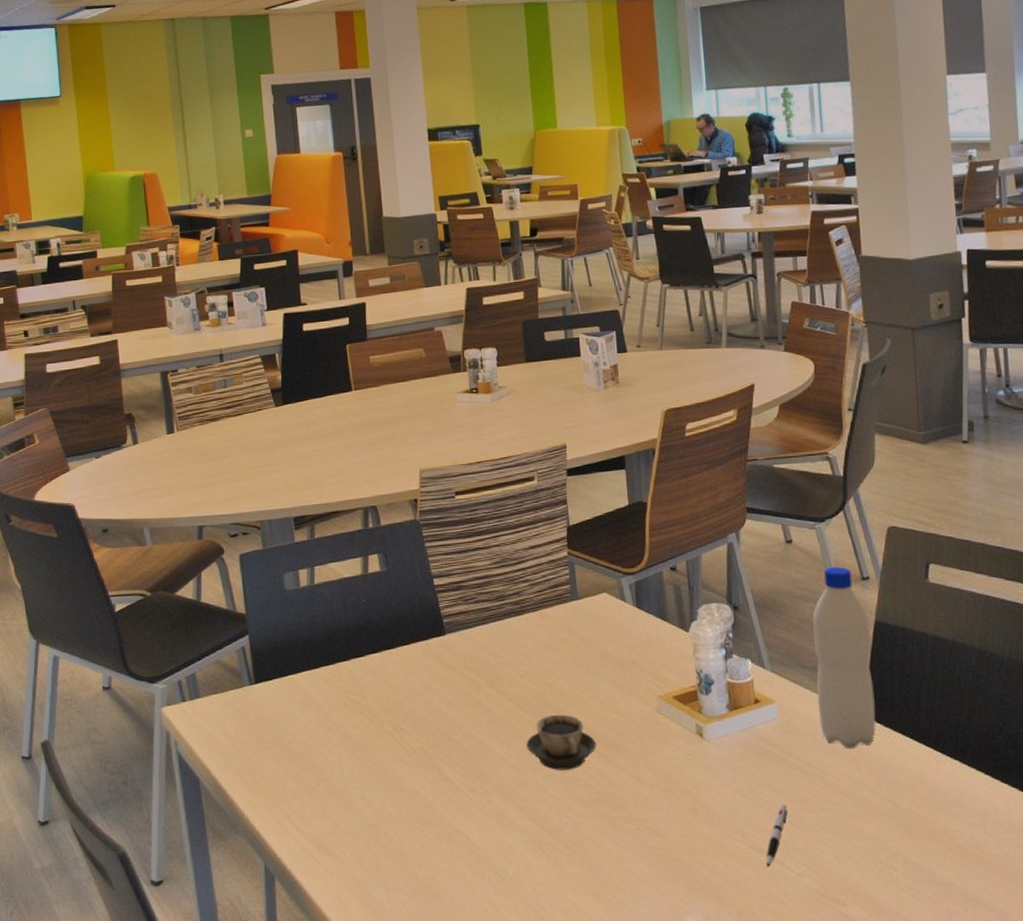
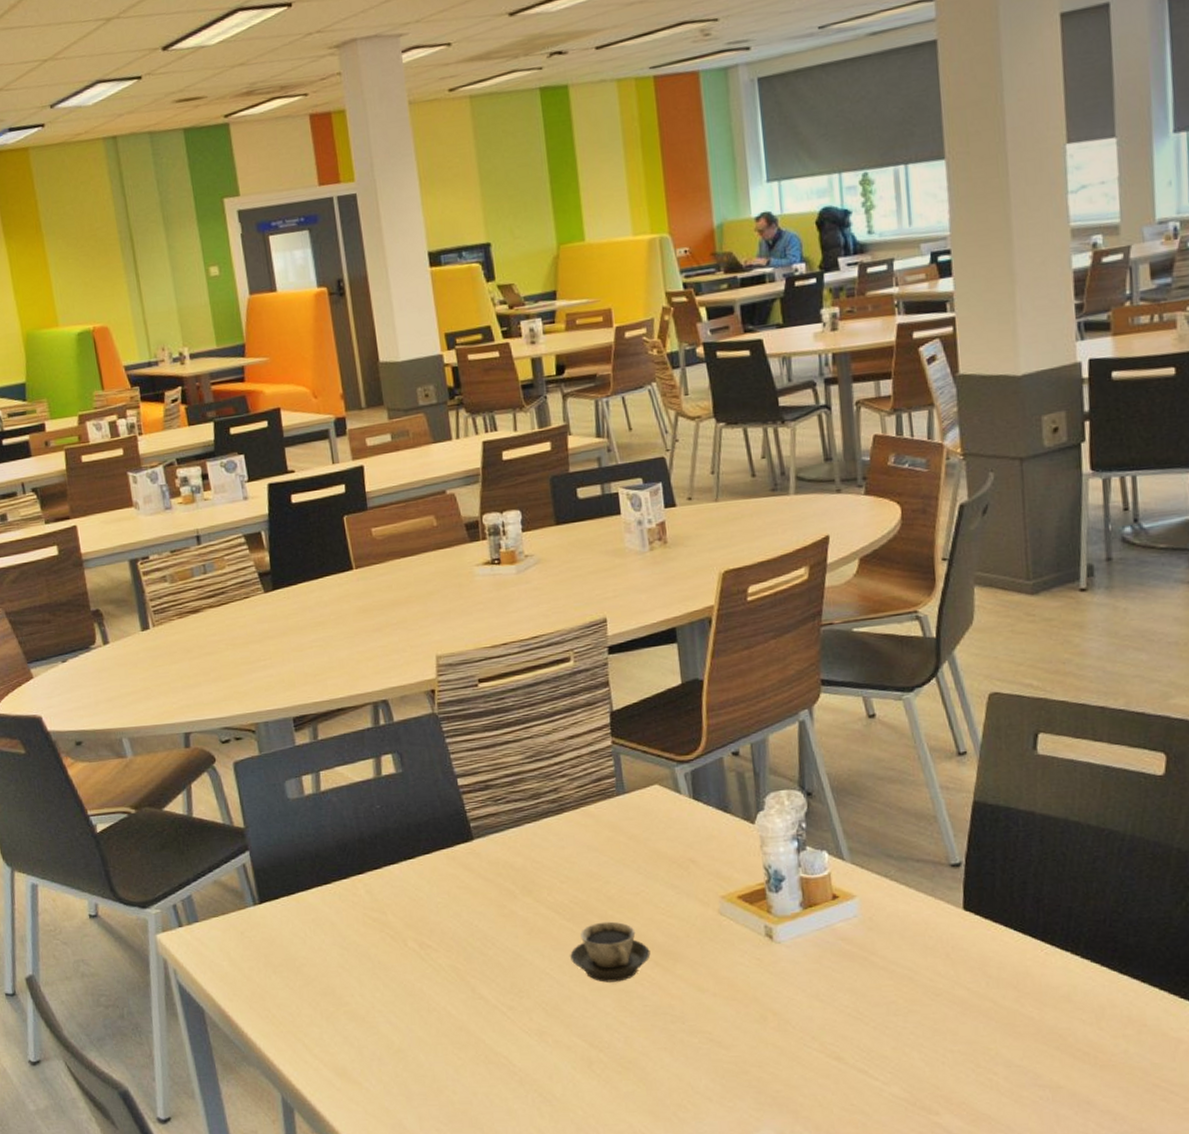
pen: present [766,804,788,868] -> none [847,1008,871,1077]
water bottle: present [812,566,876,748] -> none [899,741,974,944]

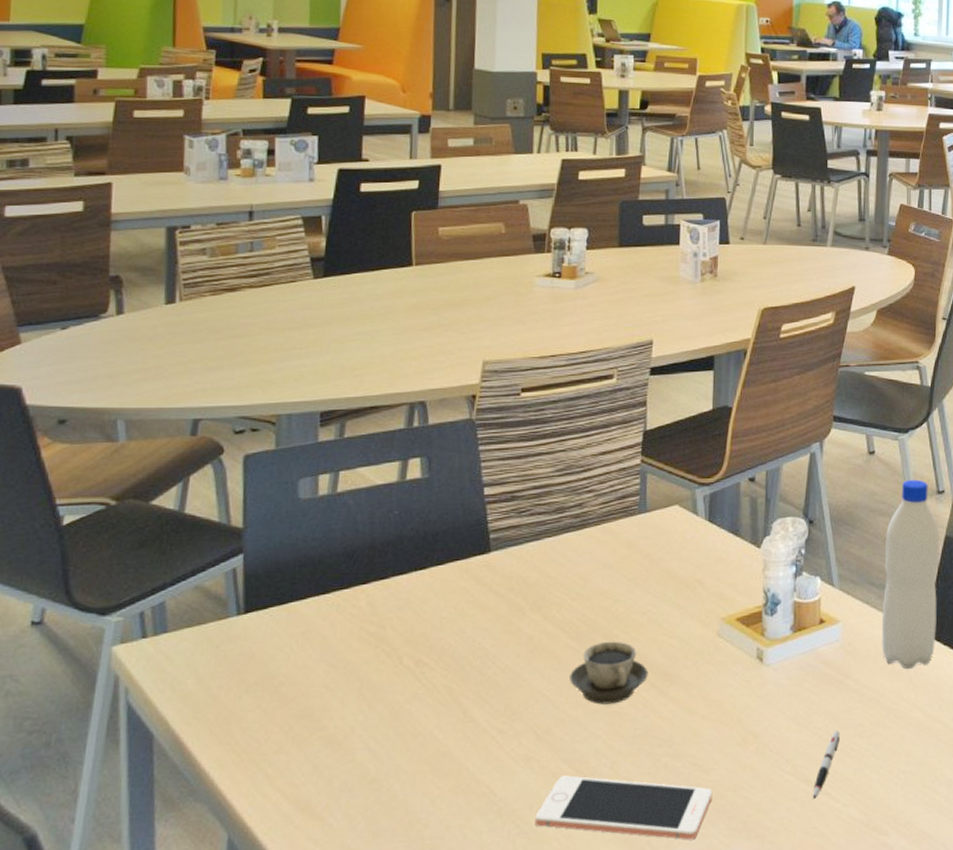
cell phone: none [556,1049,736,1113] -> present [534,775,713,840]
pen: none [847,1008,871,1077] -> present [813,730,840,800]
water bottle: none [899,741,974,944] -> present [881,479,940,669]

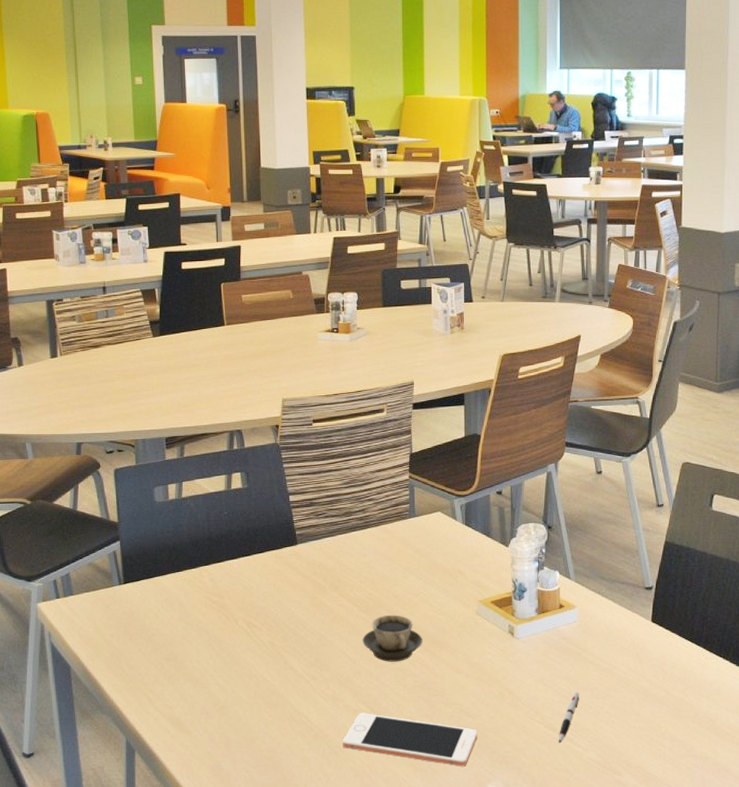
water bottle: present [881,479,940,669] -> none [611,495,660,646]

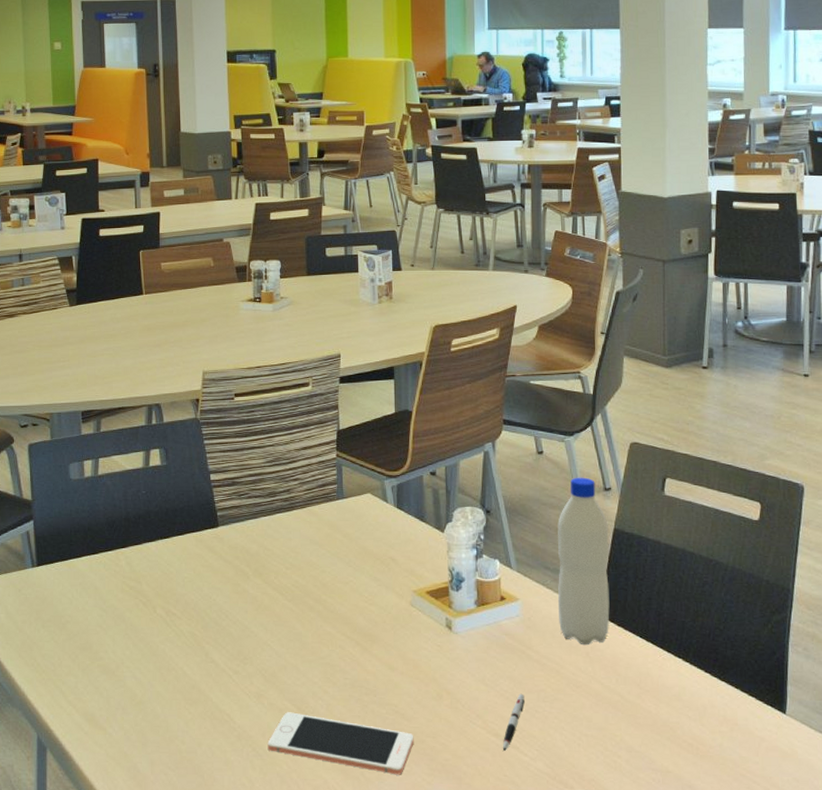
cup: present [362,615,423,662] -> none [288,604,353,657]
water bottle: none [611,495,660,646] -> present [557,477,610,644]

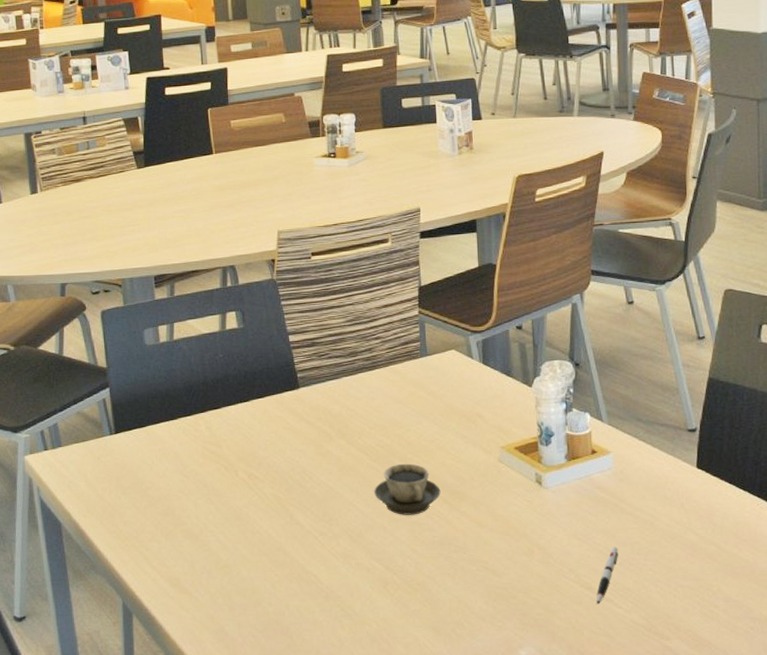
cell phone: present [267,712,414,775] -> none [356,571,506,631]
cup: none [288,604,353,657] -> present [374,463,441,515]
water bottle: present [557,477,610,644] -> none [650,326,705,496]

